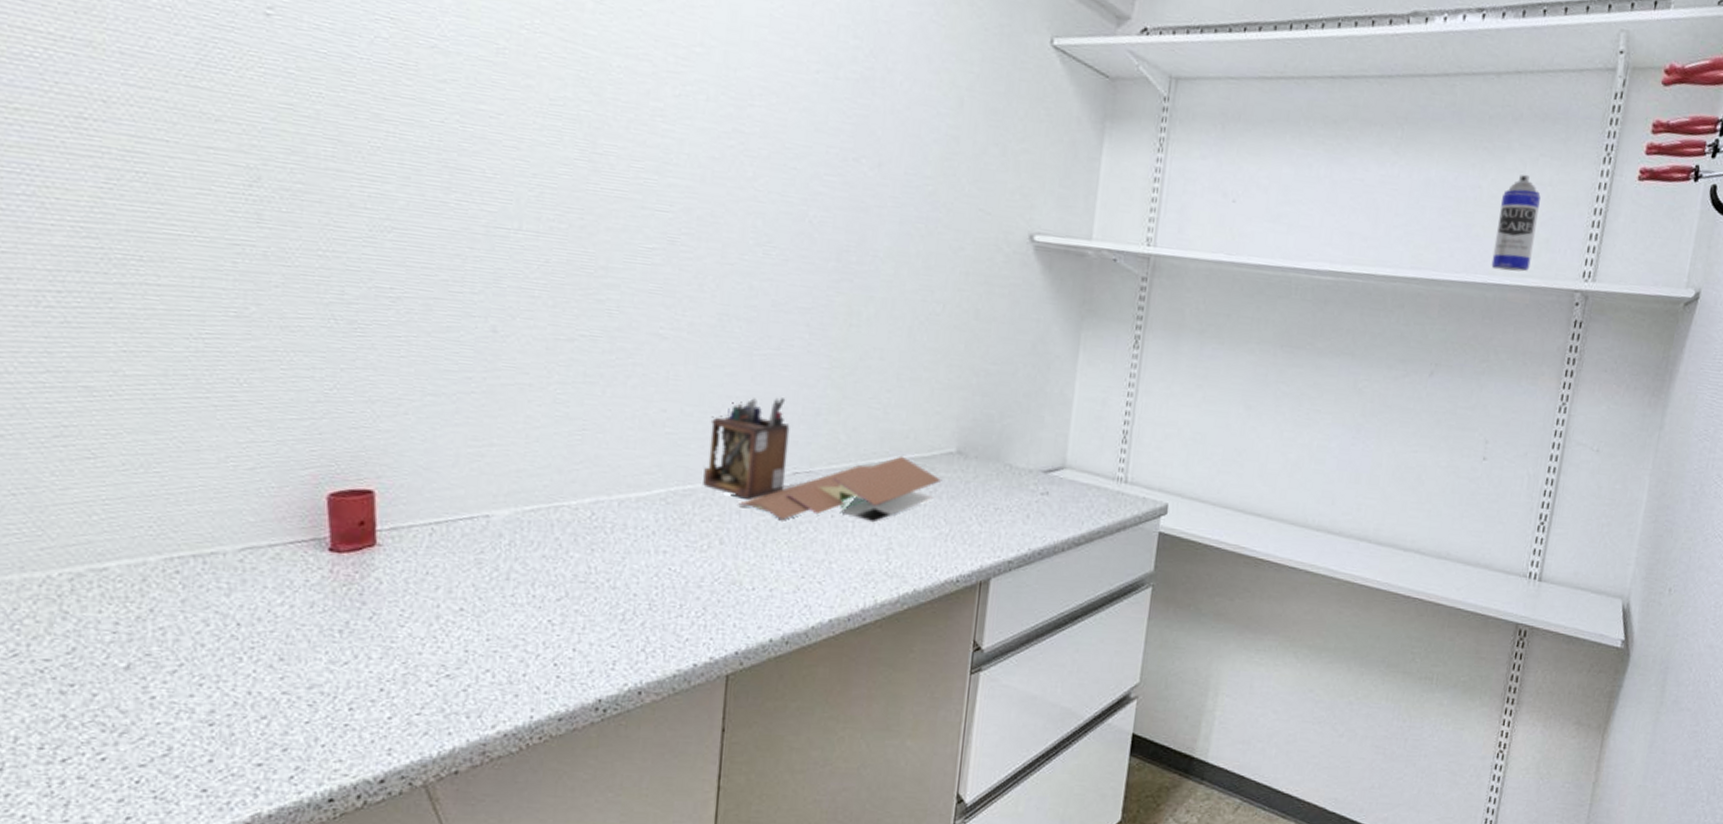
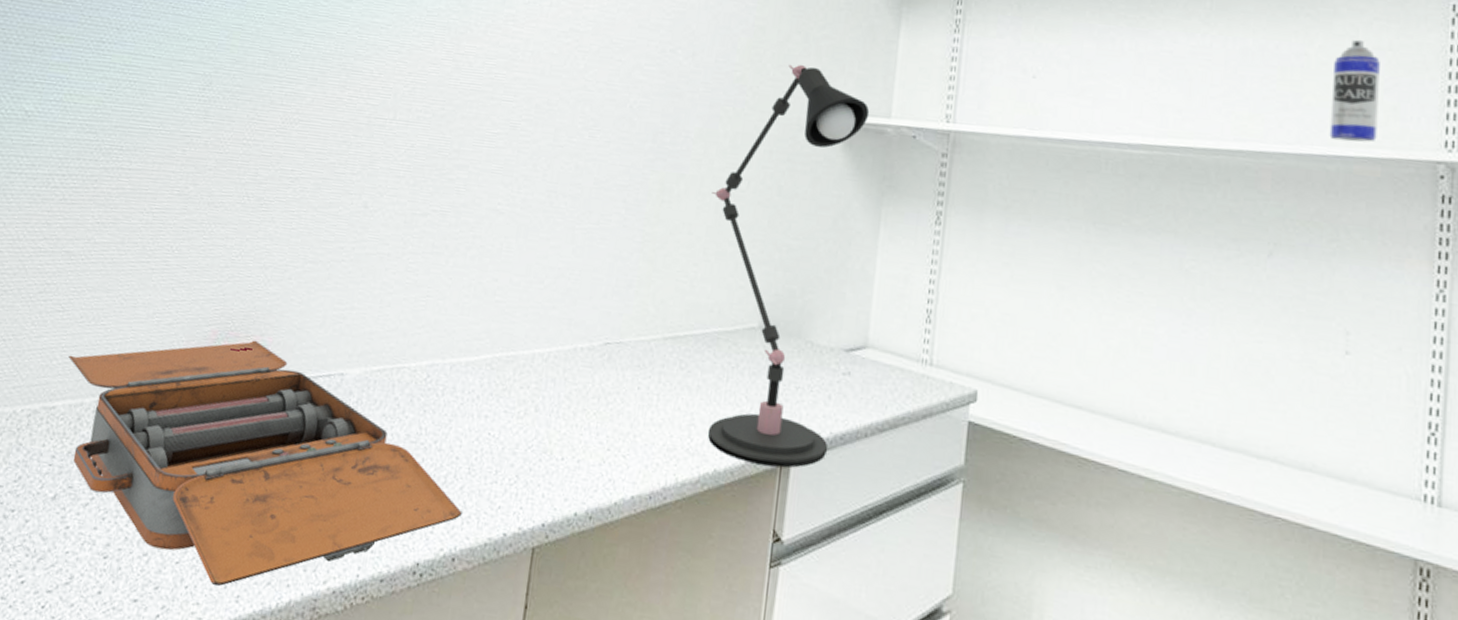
toolbox: none [114,483,647,741] -> present [68,340,464,586]
desk organizer: present [703,397,790,499] -> none [524,269,604,368]
papers: present [738,455,942,523] -> none [554,329,744,397]
desk lamp: none [904,179,1070,585] -> present [708,64,870,469]

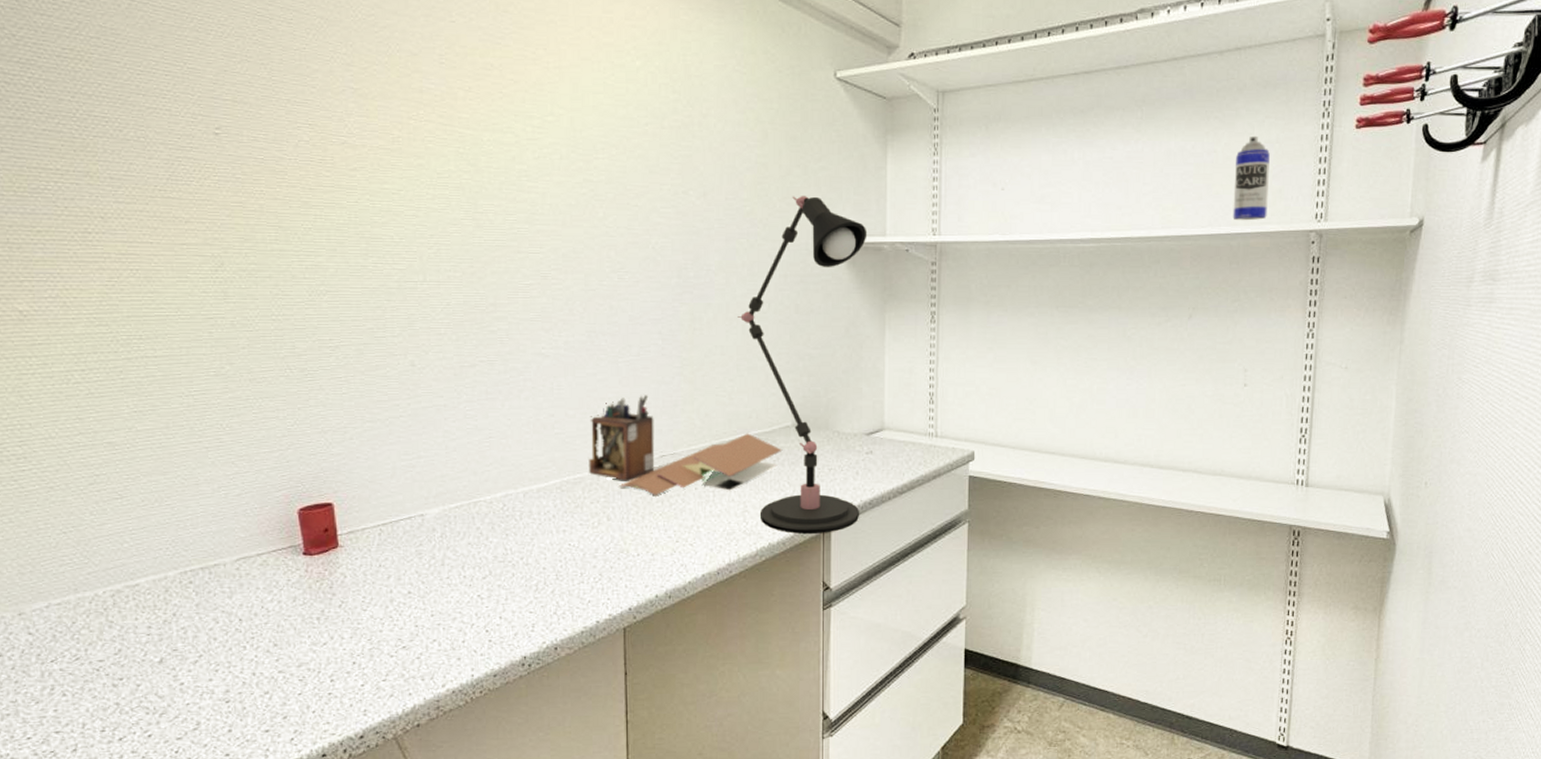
toolbox: present [68,340,464,586] -> none [139,497,558,705]
desk organizer: none [524,269,604,368] -> present [589,395,655,481]
papers: none [554,329,744,397] -> present [619,433,783,495]

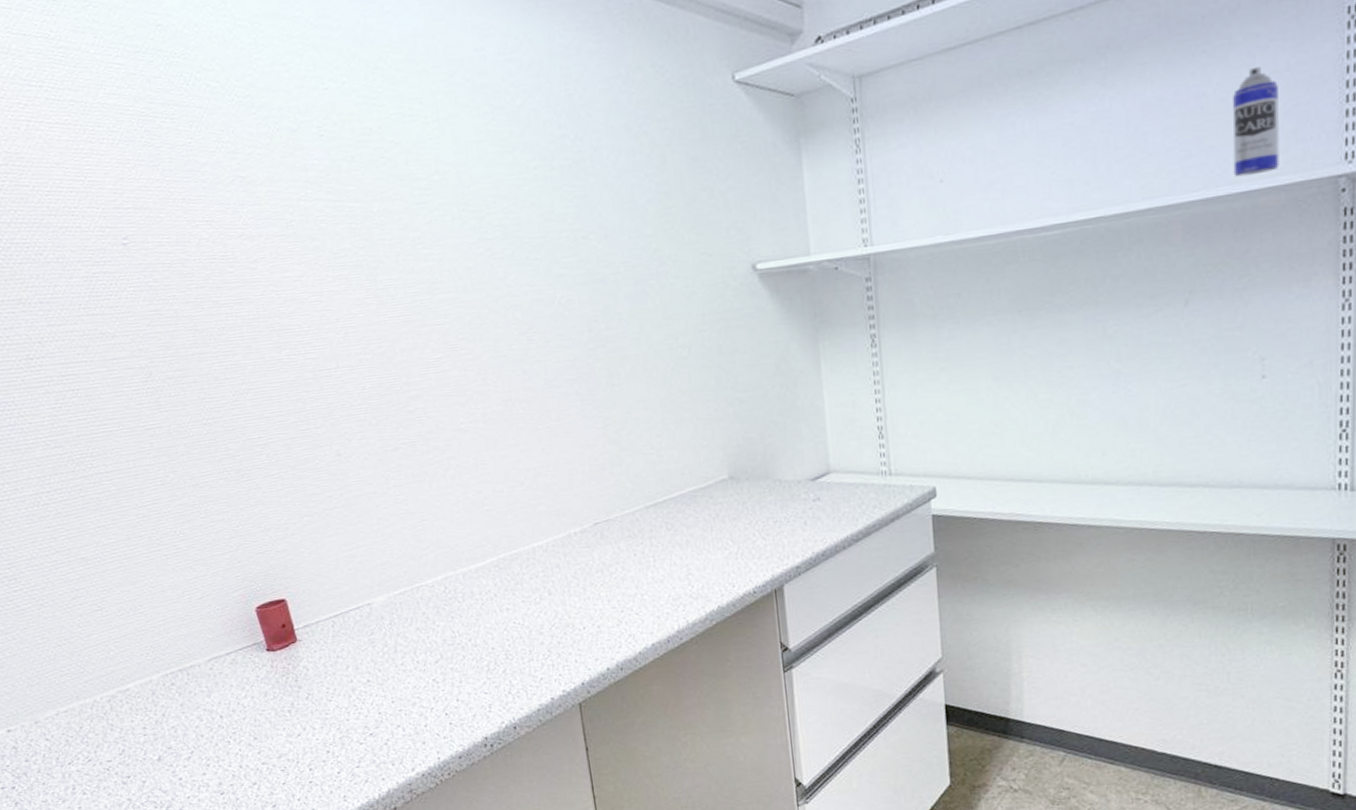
desk organizer: present [589,395,655,481] -> none [517,461,590,553]
papers: present [619,433,783,495] -> none [556,491,722,565]
desk lamp: present [738,196,868,535] -> none [657,221,813,594]

